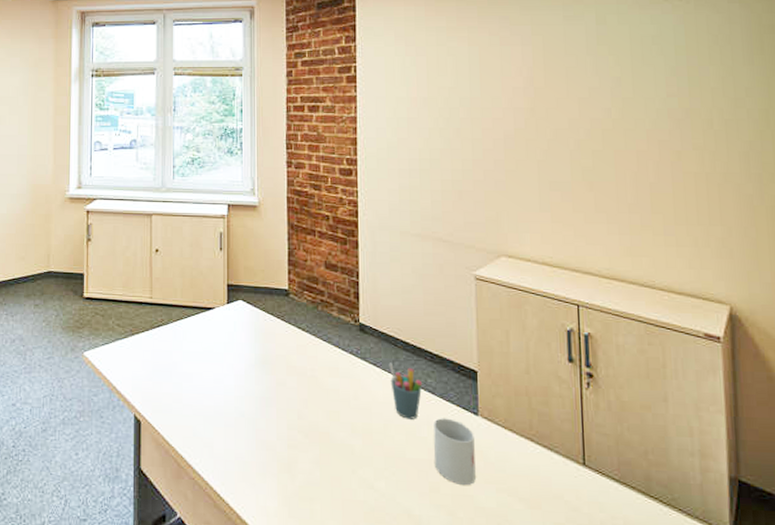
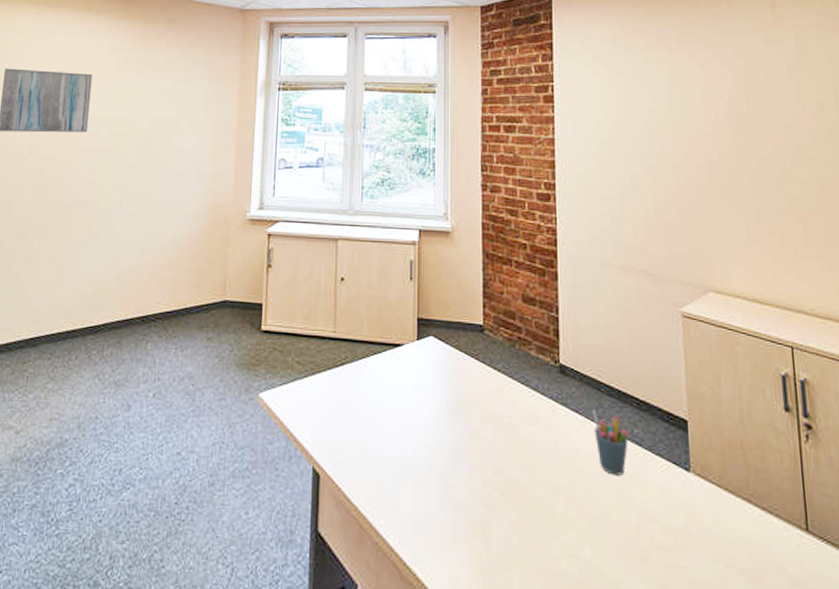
mug: present [434,418,476,486] -> none [642,474,690,555]

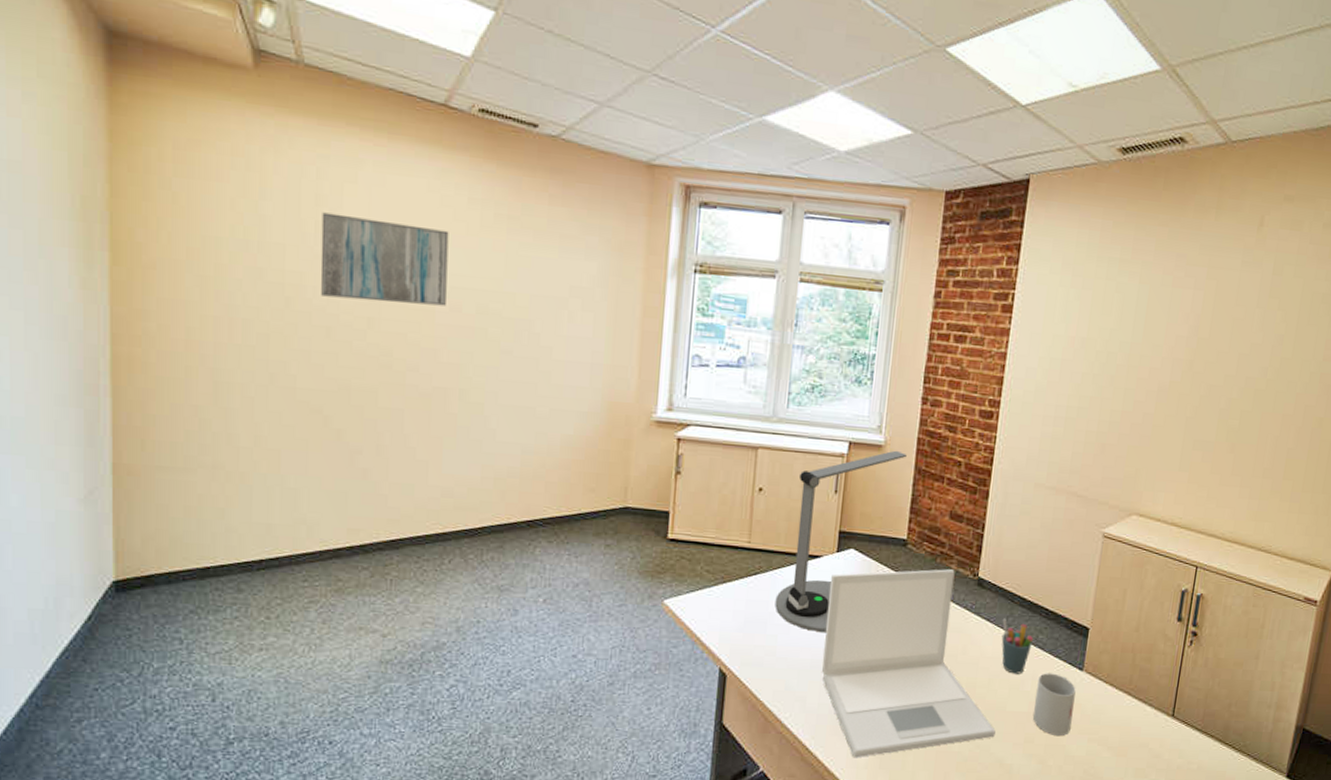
desk lamp: none [362,236,473,426] -> present [775,450,907,632]
laptop: none [412,356,606,577] -> present [821,569,997,758]
mug: none [642,474,690,555] -> present [1033,673,1076,737]

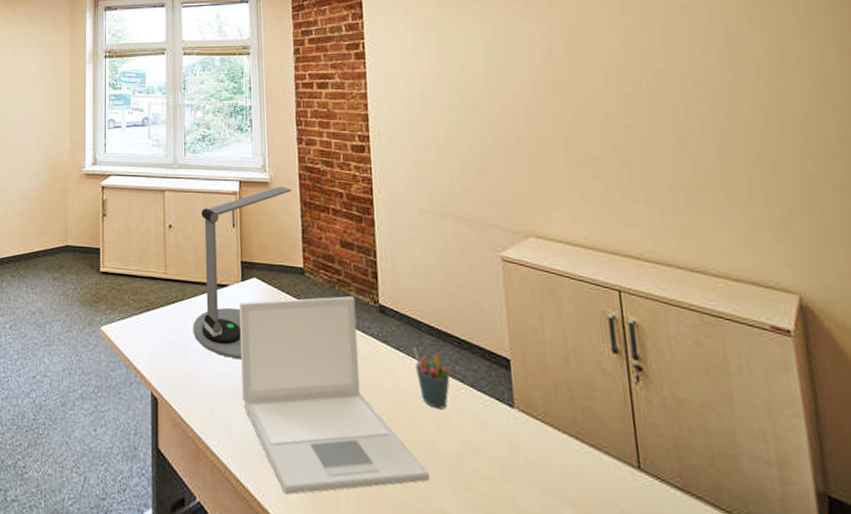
mug: present [1033,673,1076,737] -> none [465,409,516,485]

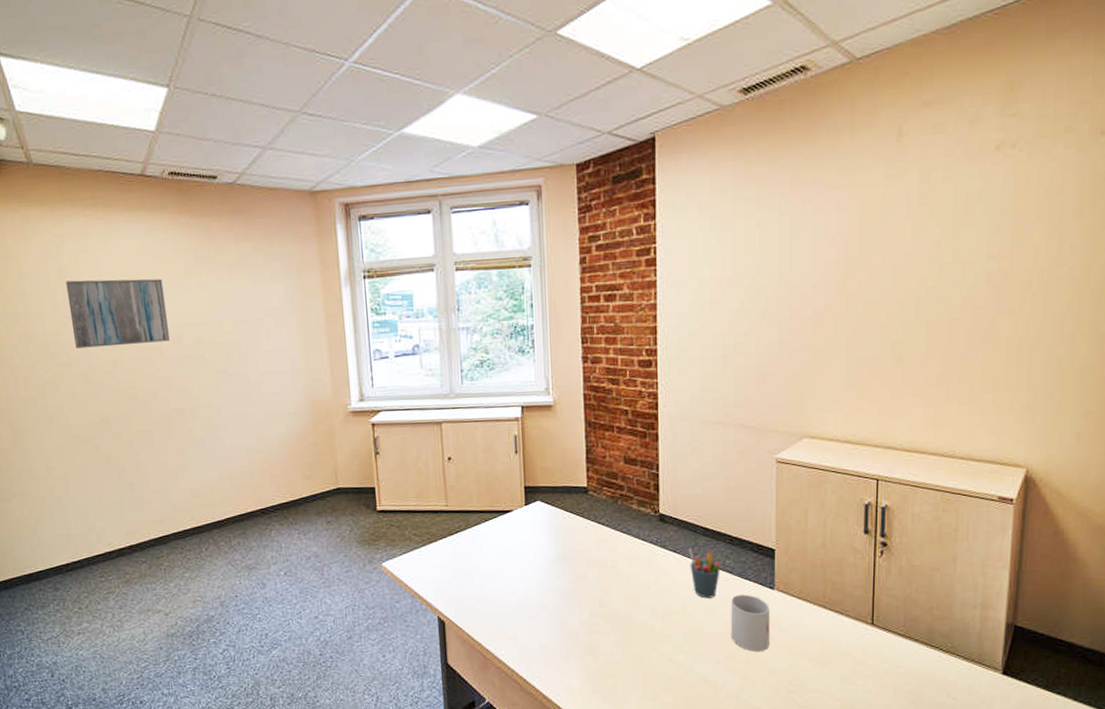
desk lamp: present [193,186,291,359] -> none [477,408,576,577]
laptop: present [240,296,431,495] -> none [524,509,698,685]
mug: none [465,409,516,485] -> present [731,594,770,652]

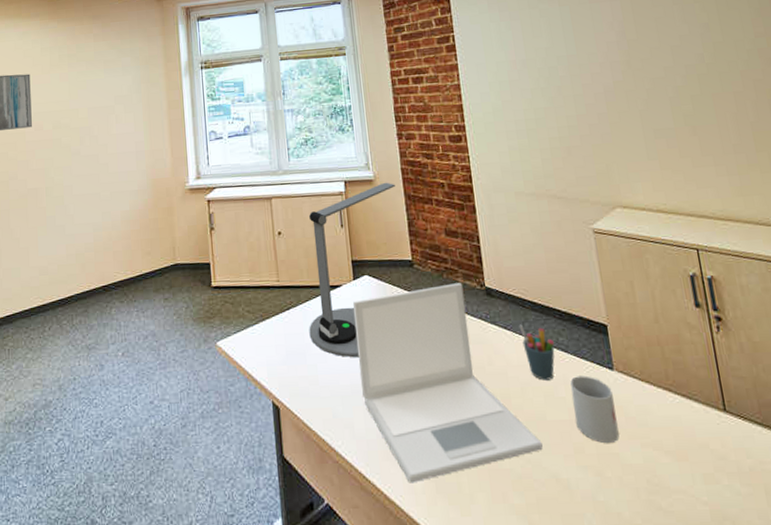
desk lamp: none [477,408,576,577] -> present [308,182,395,357]
laptop: none [524,509,698,685] -> present [353,283,544,484]

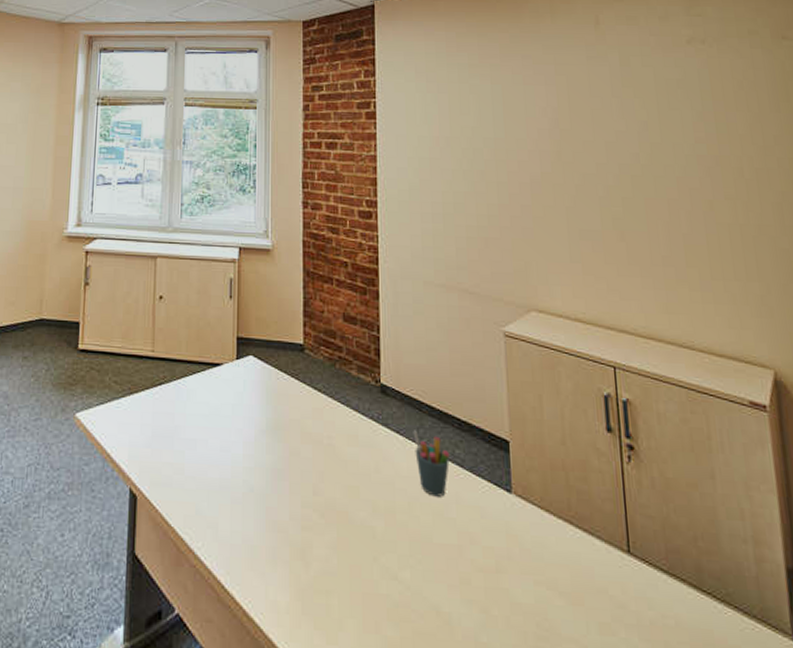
desk lamp: present [308,182,395,357] -> none [180,253,294,447]
laptop: present [353,283,544,484] -> none [231,375,427,600]
mug: present [570,375,619,444] -> none [463,495,511,577]

